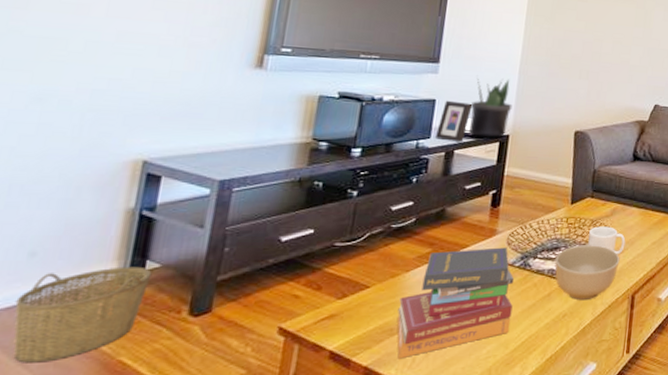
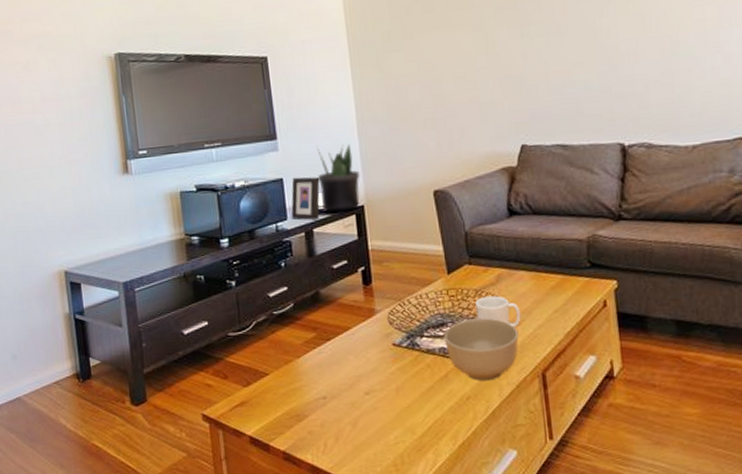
basket: present [13,266,152,363] -> none [14,363,97,446]
books: present [397,247,515,359] -> none [298,327,413,444]

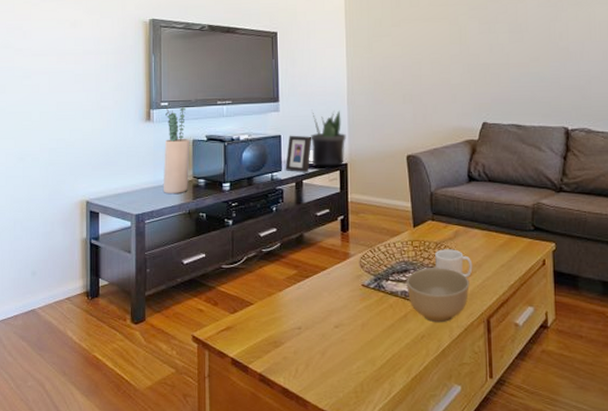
vase: none [145,153,181,257] -> present [163,106,190,195]

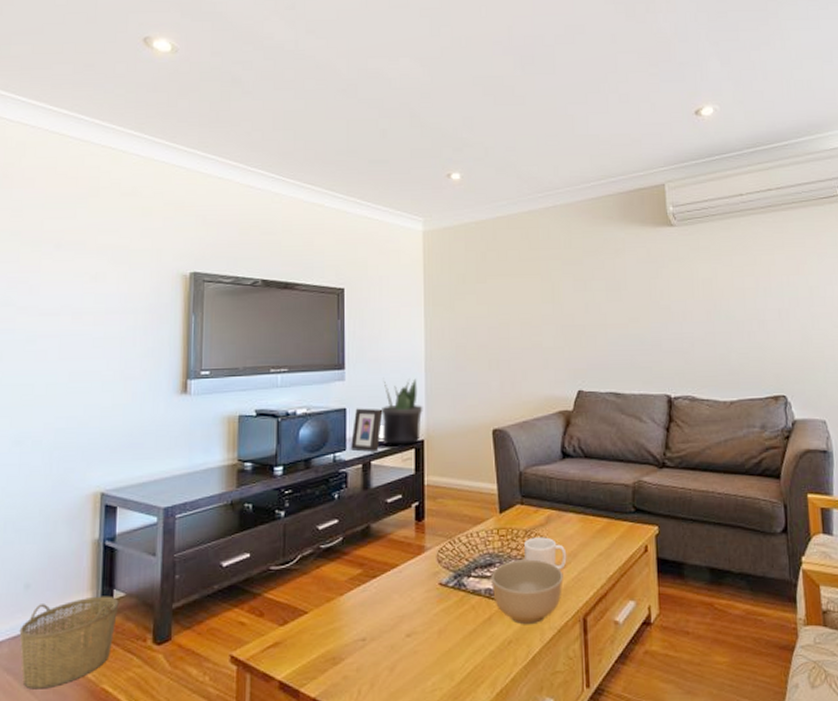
basket: none [30,283,104,354] -> present [19,596,119,690]
vase: present [163,106,190,195] -> none [199,375,236,482]

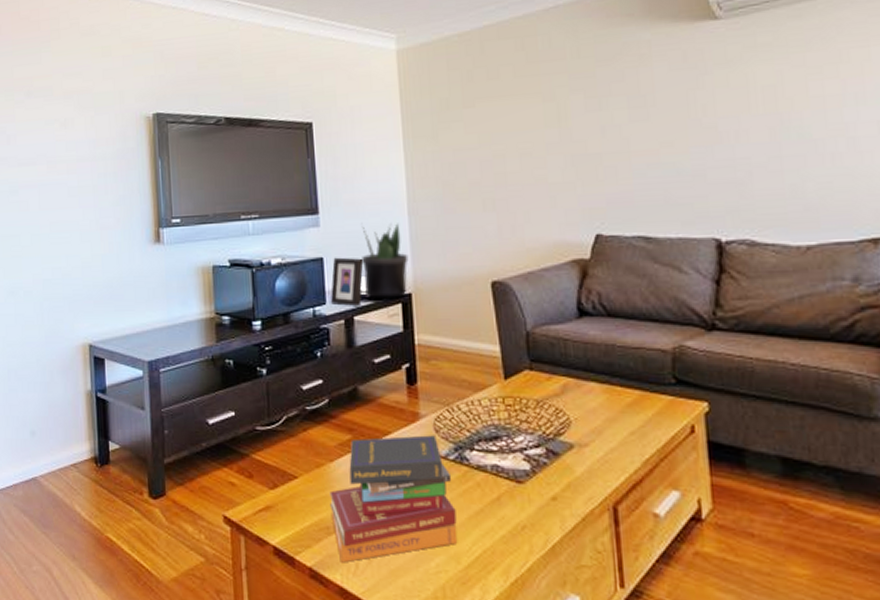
basket: present [19,596,119,690] -> none [30,446,115,533]
books: none [338,565,453,691] -> present [329,435,458,563]
bowl: present [491,559,563,625] -> none [498,434,586,510]
mug: present [524,537,567,570] -> none [536,409,590,449]

